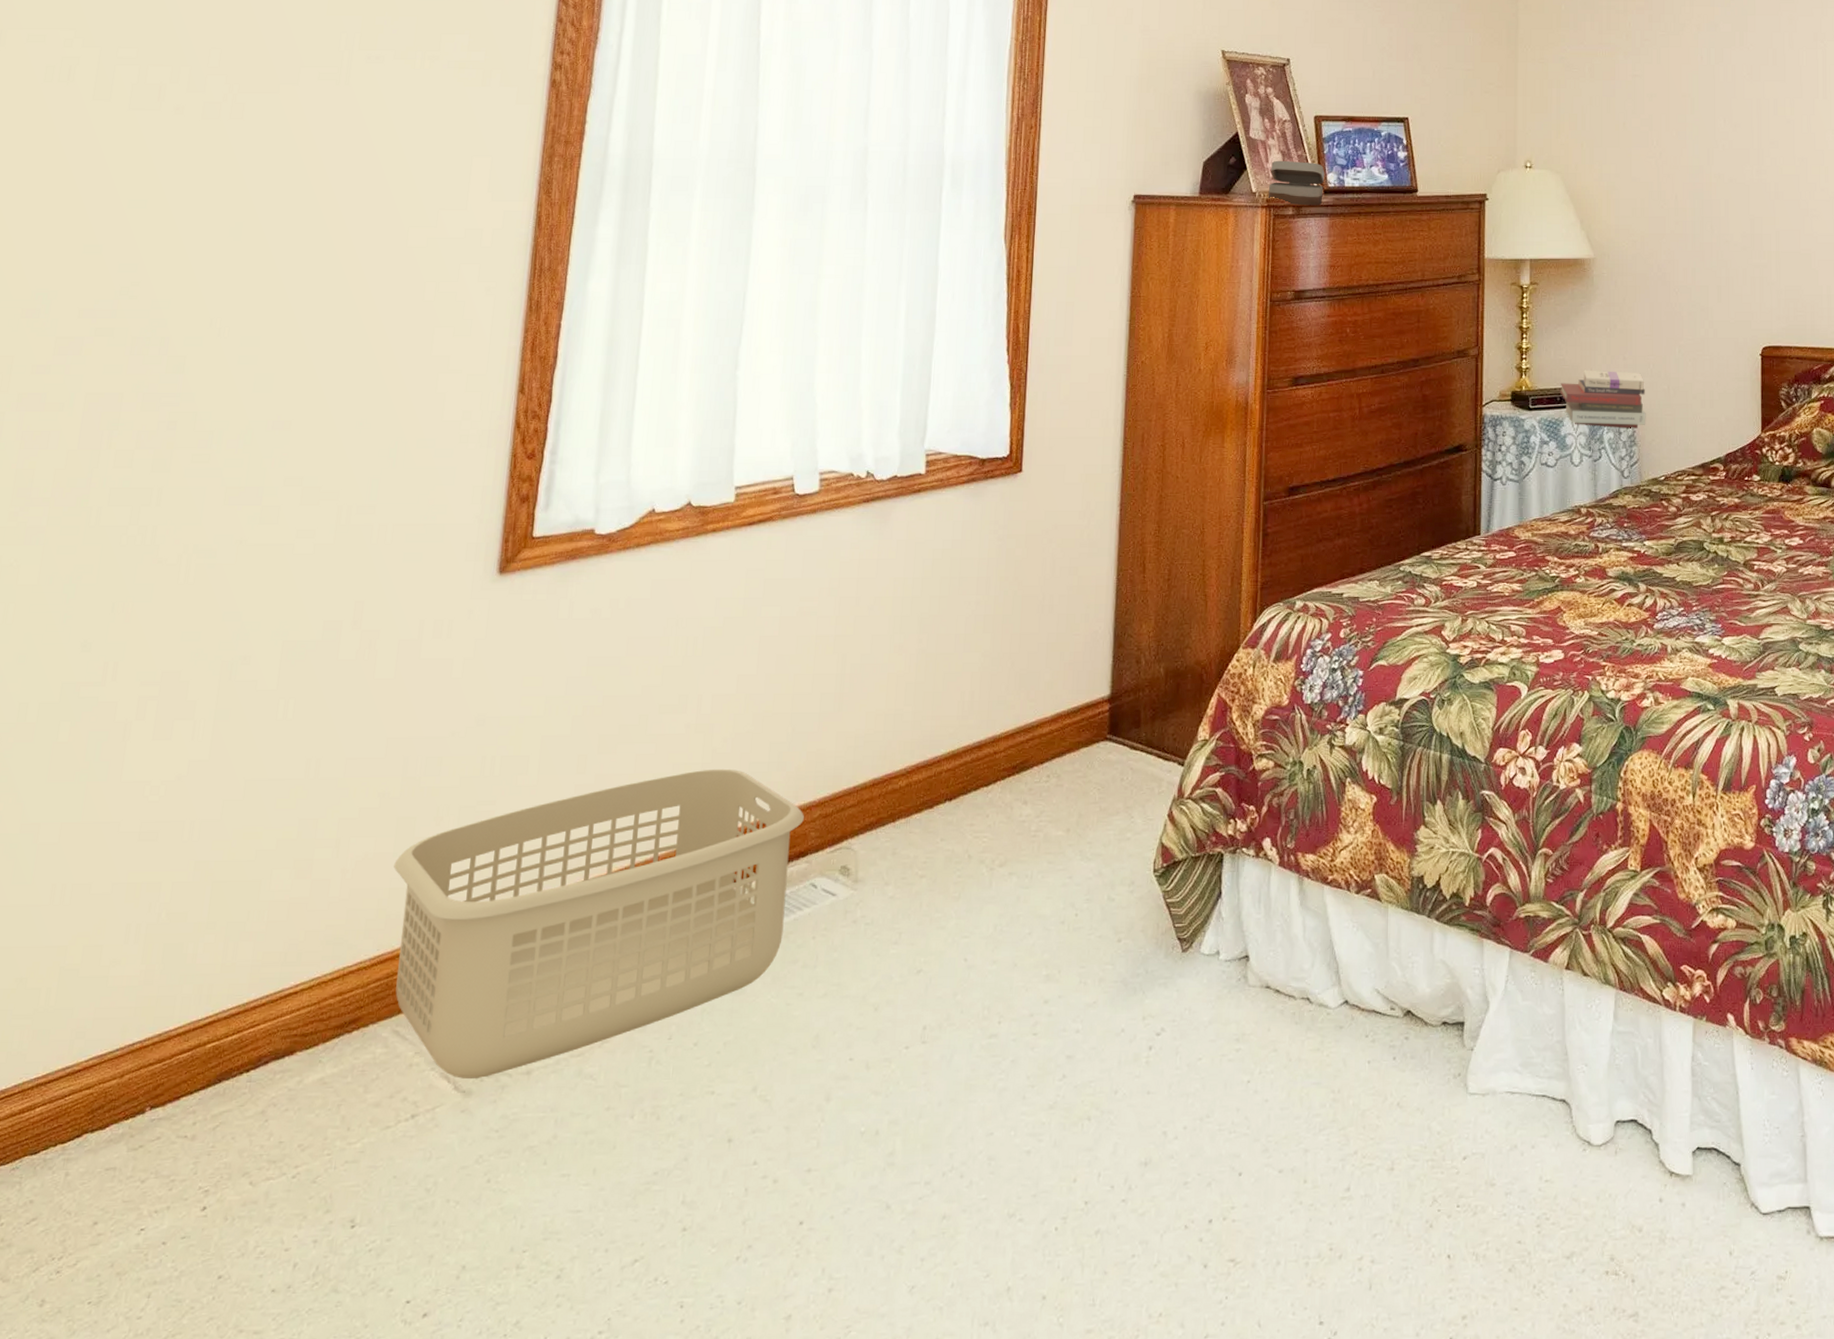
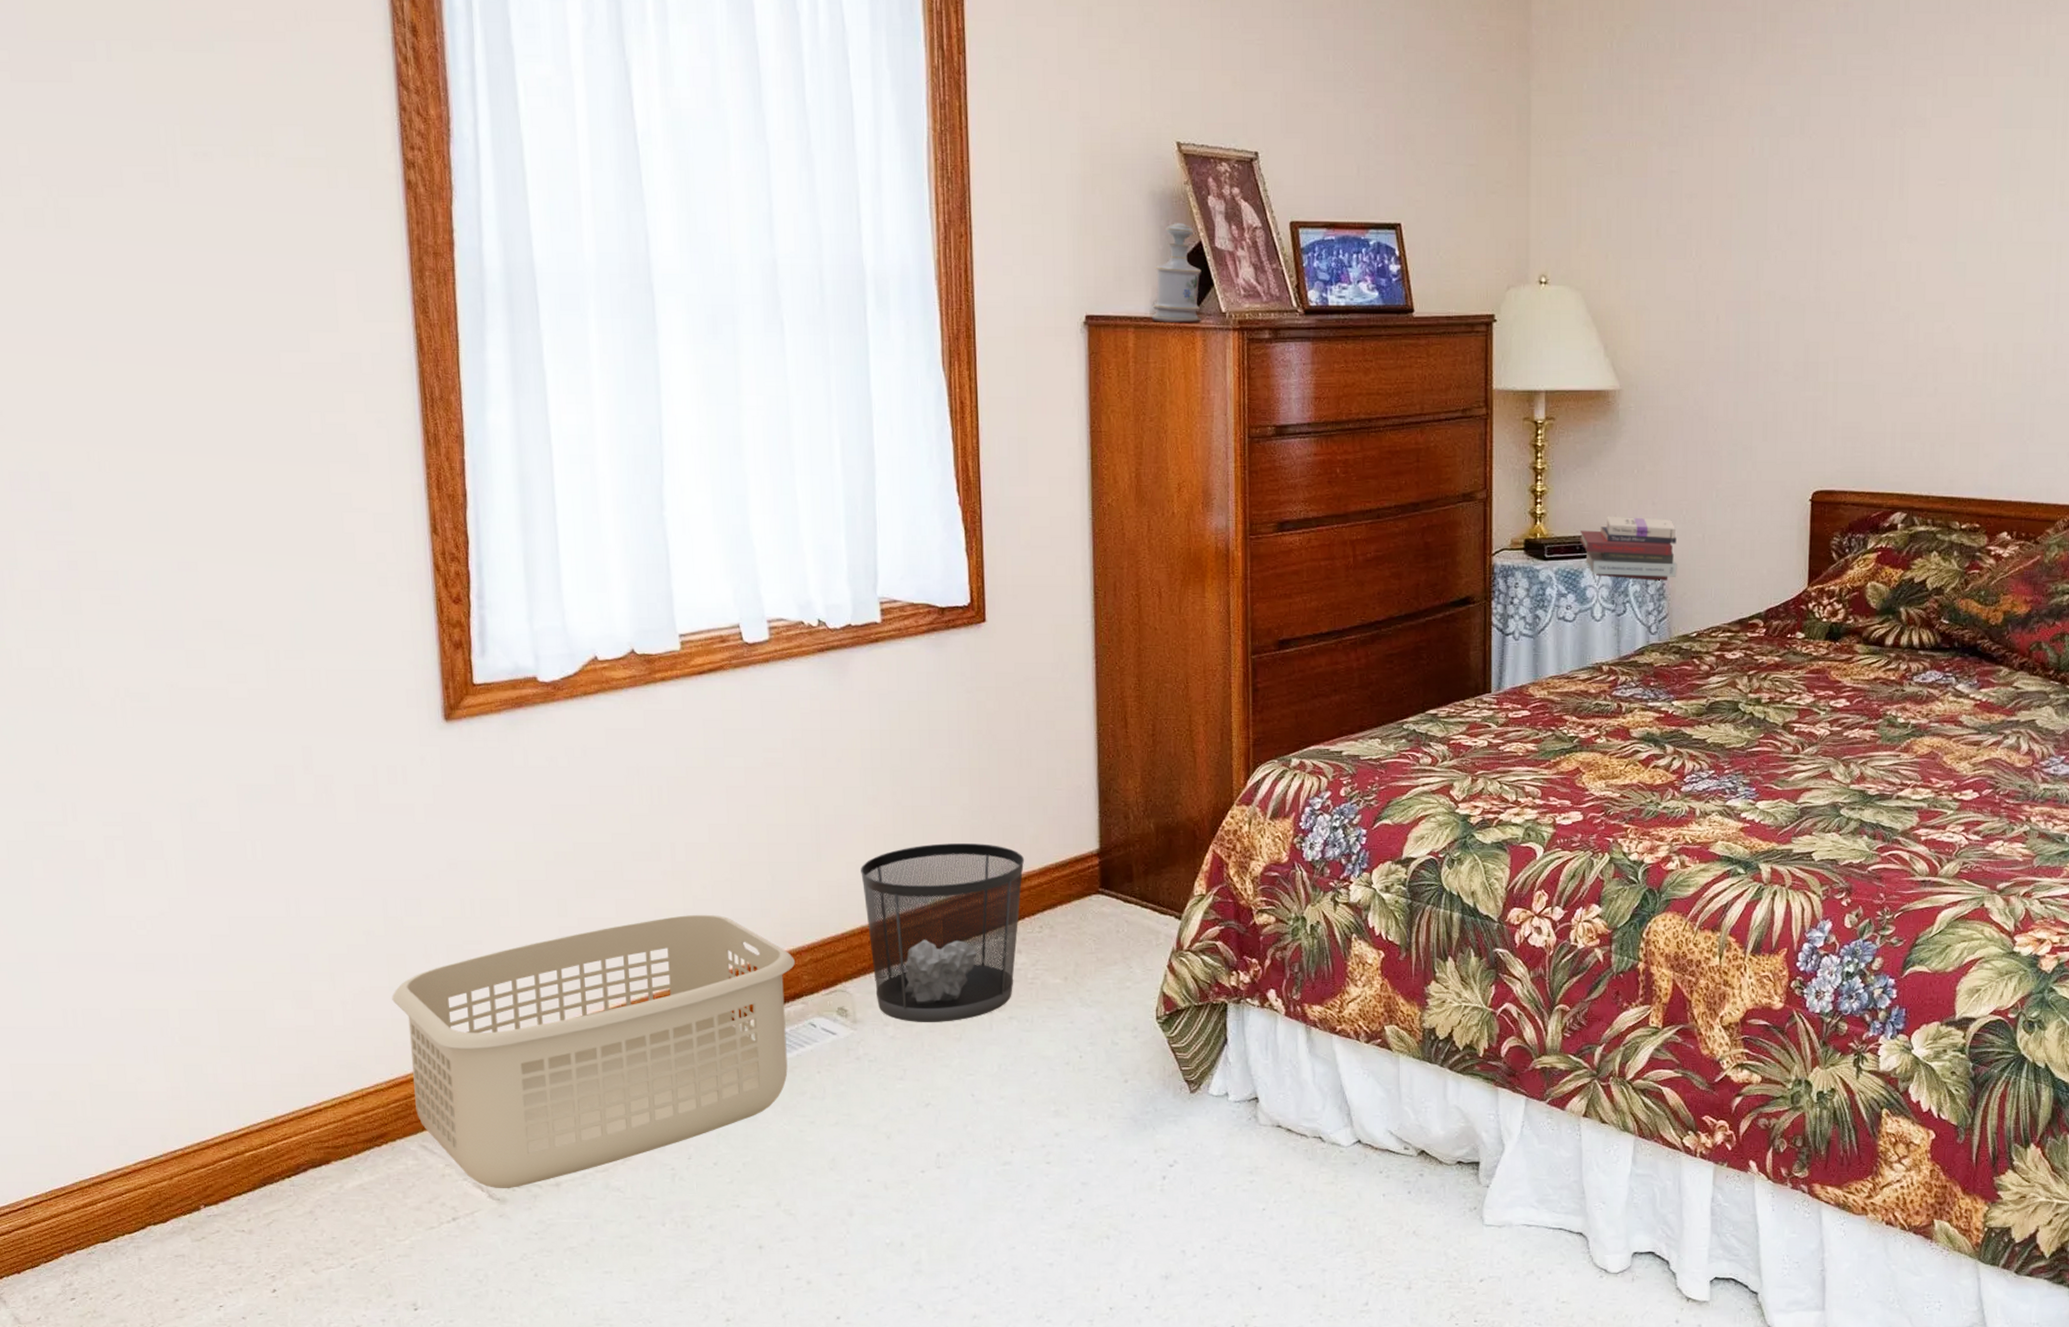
waste bin: none [879,691,1039,881] -> present [861,843,1025,1022]
perfume bottle: none [1191,116,1237,202] -> present [1151,222,1202,324]
jewelry box: present [1268,160,1325,206] -> none [1240,275,1305,328]

